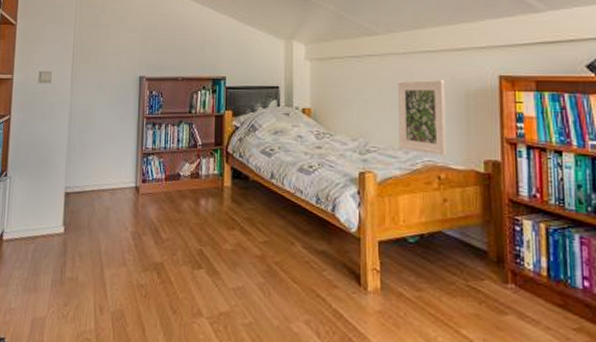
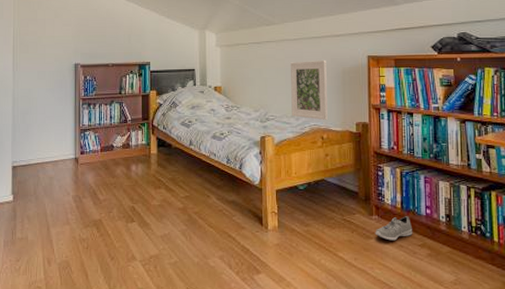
sneaker: none [511,288,565,320] -> present [375,216,413,241]

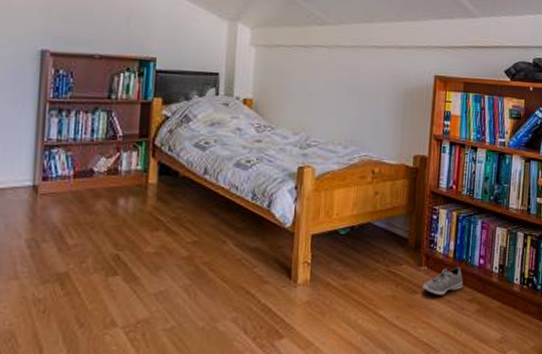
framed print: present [291,61,329,120] -> none [339,74,387,150]

